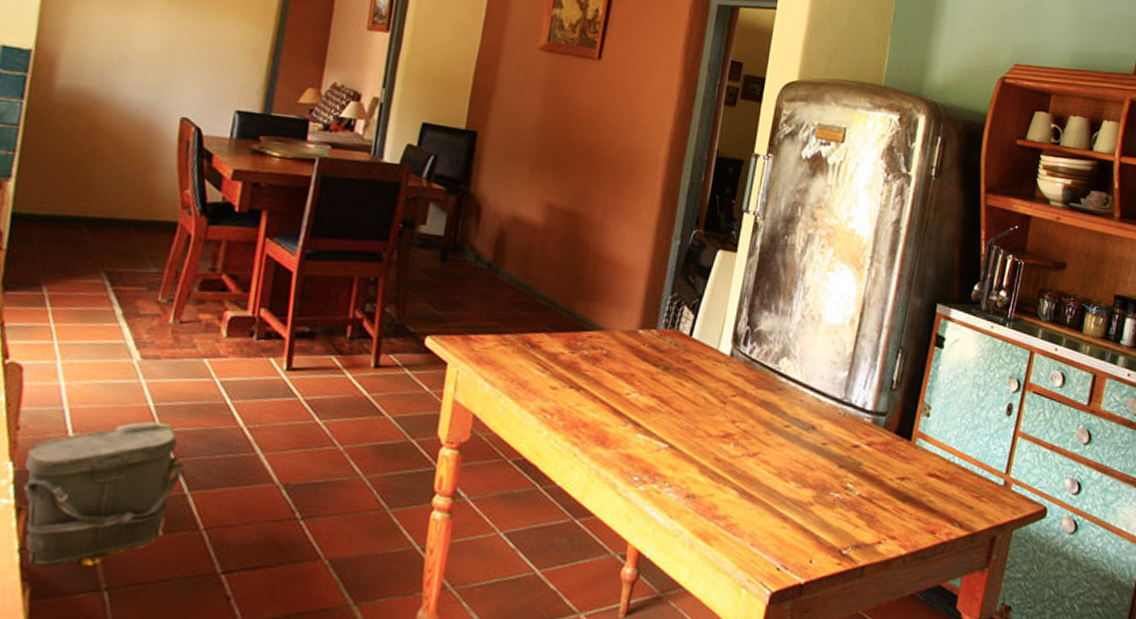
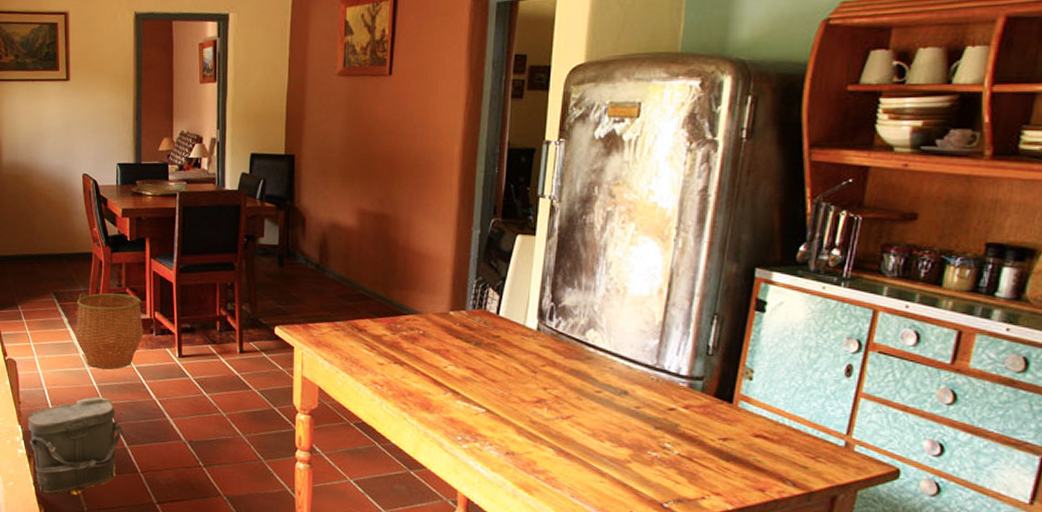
basket: none [130,276,242,384] -> present [75,293,144,370]

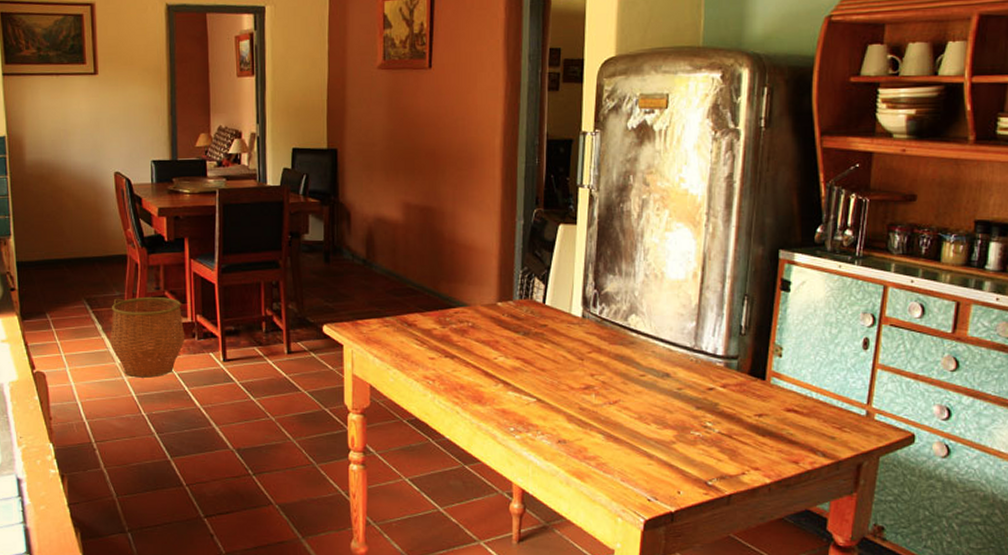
bag: present [28,396,124,495] -> none [60,407,167,517]
teacup: present [921,129,982,155] -> none [915,116,966,141]

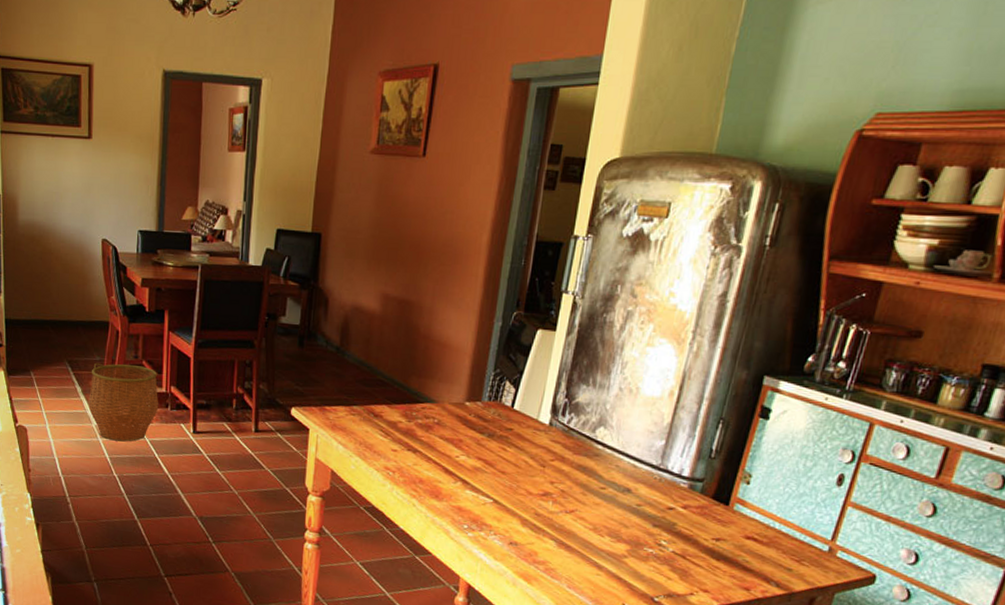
teacup: none [915,116,966,141] -> present [934,250,994,277]

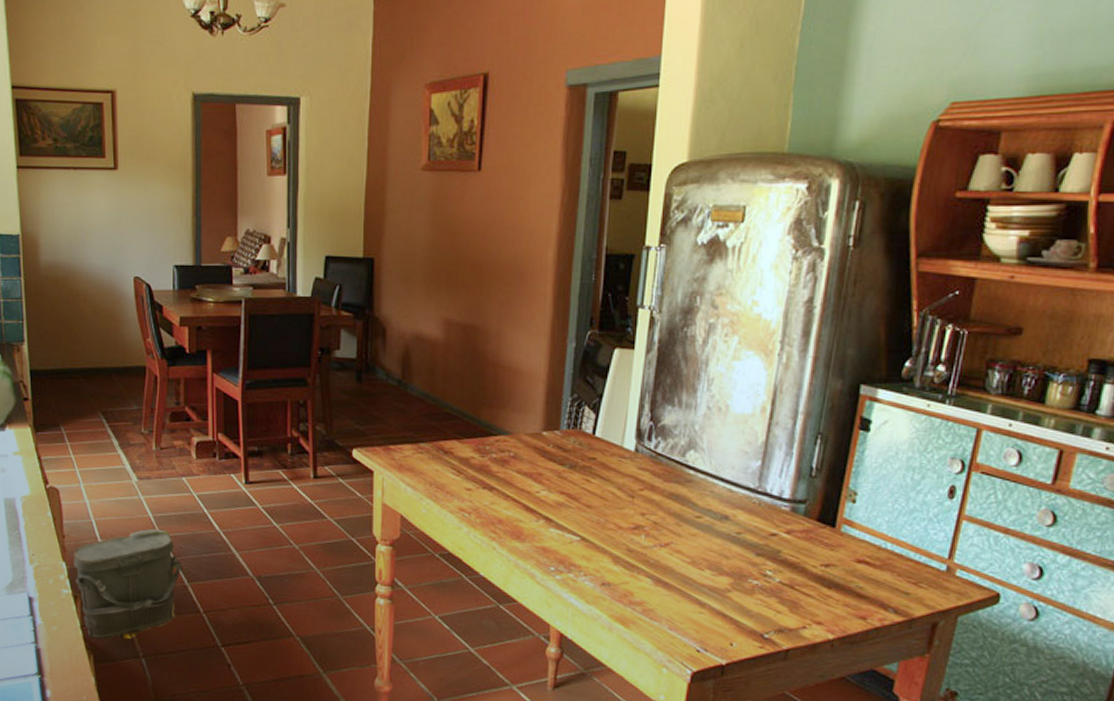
bag: none [37,468,134,565] -> present [74,528,184,640]
basket: present [88,363,159,442] -> none [127,412,206,498]

